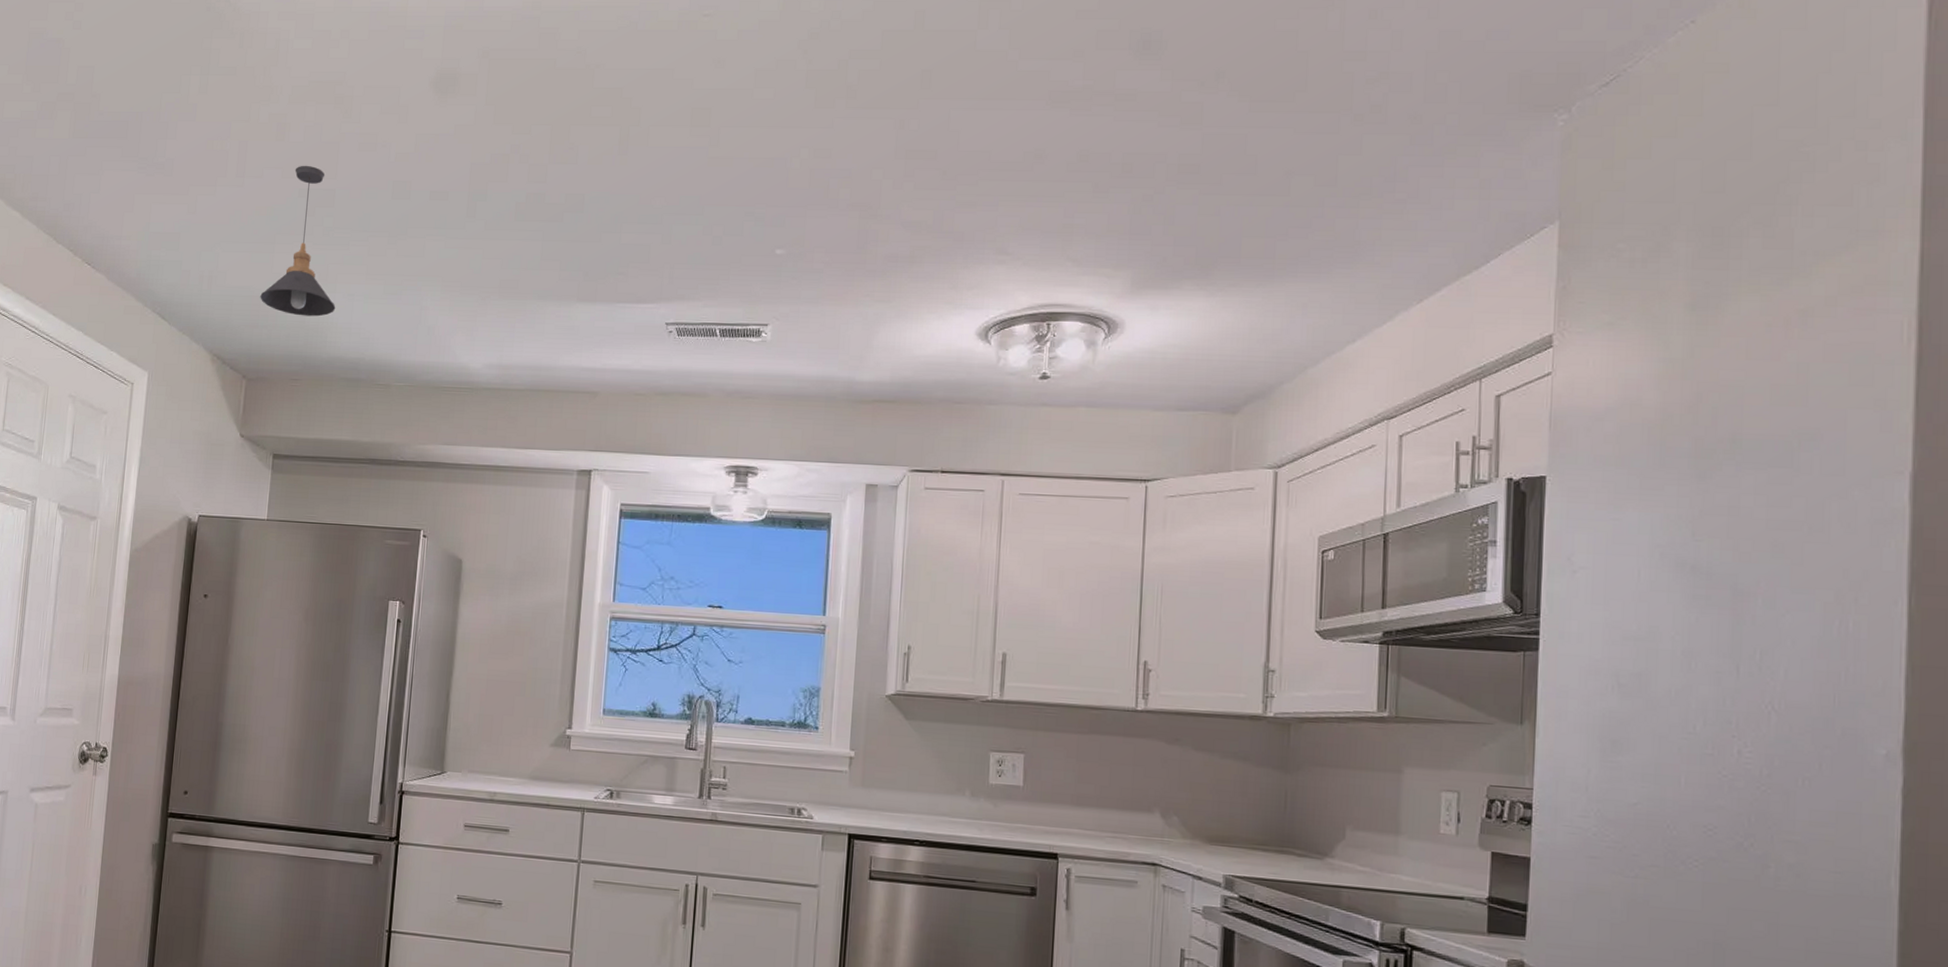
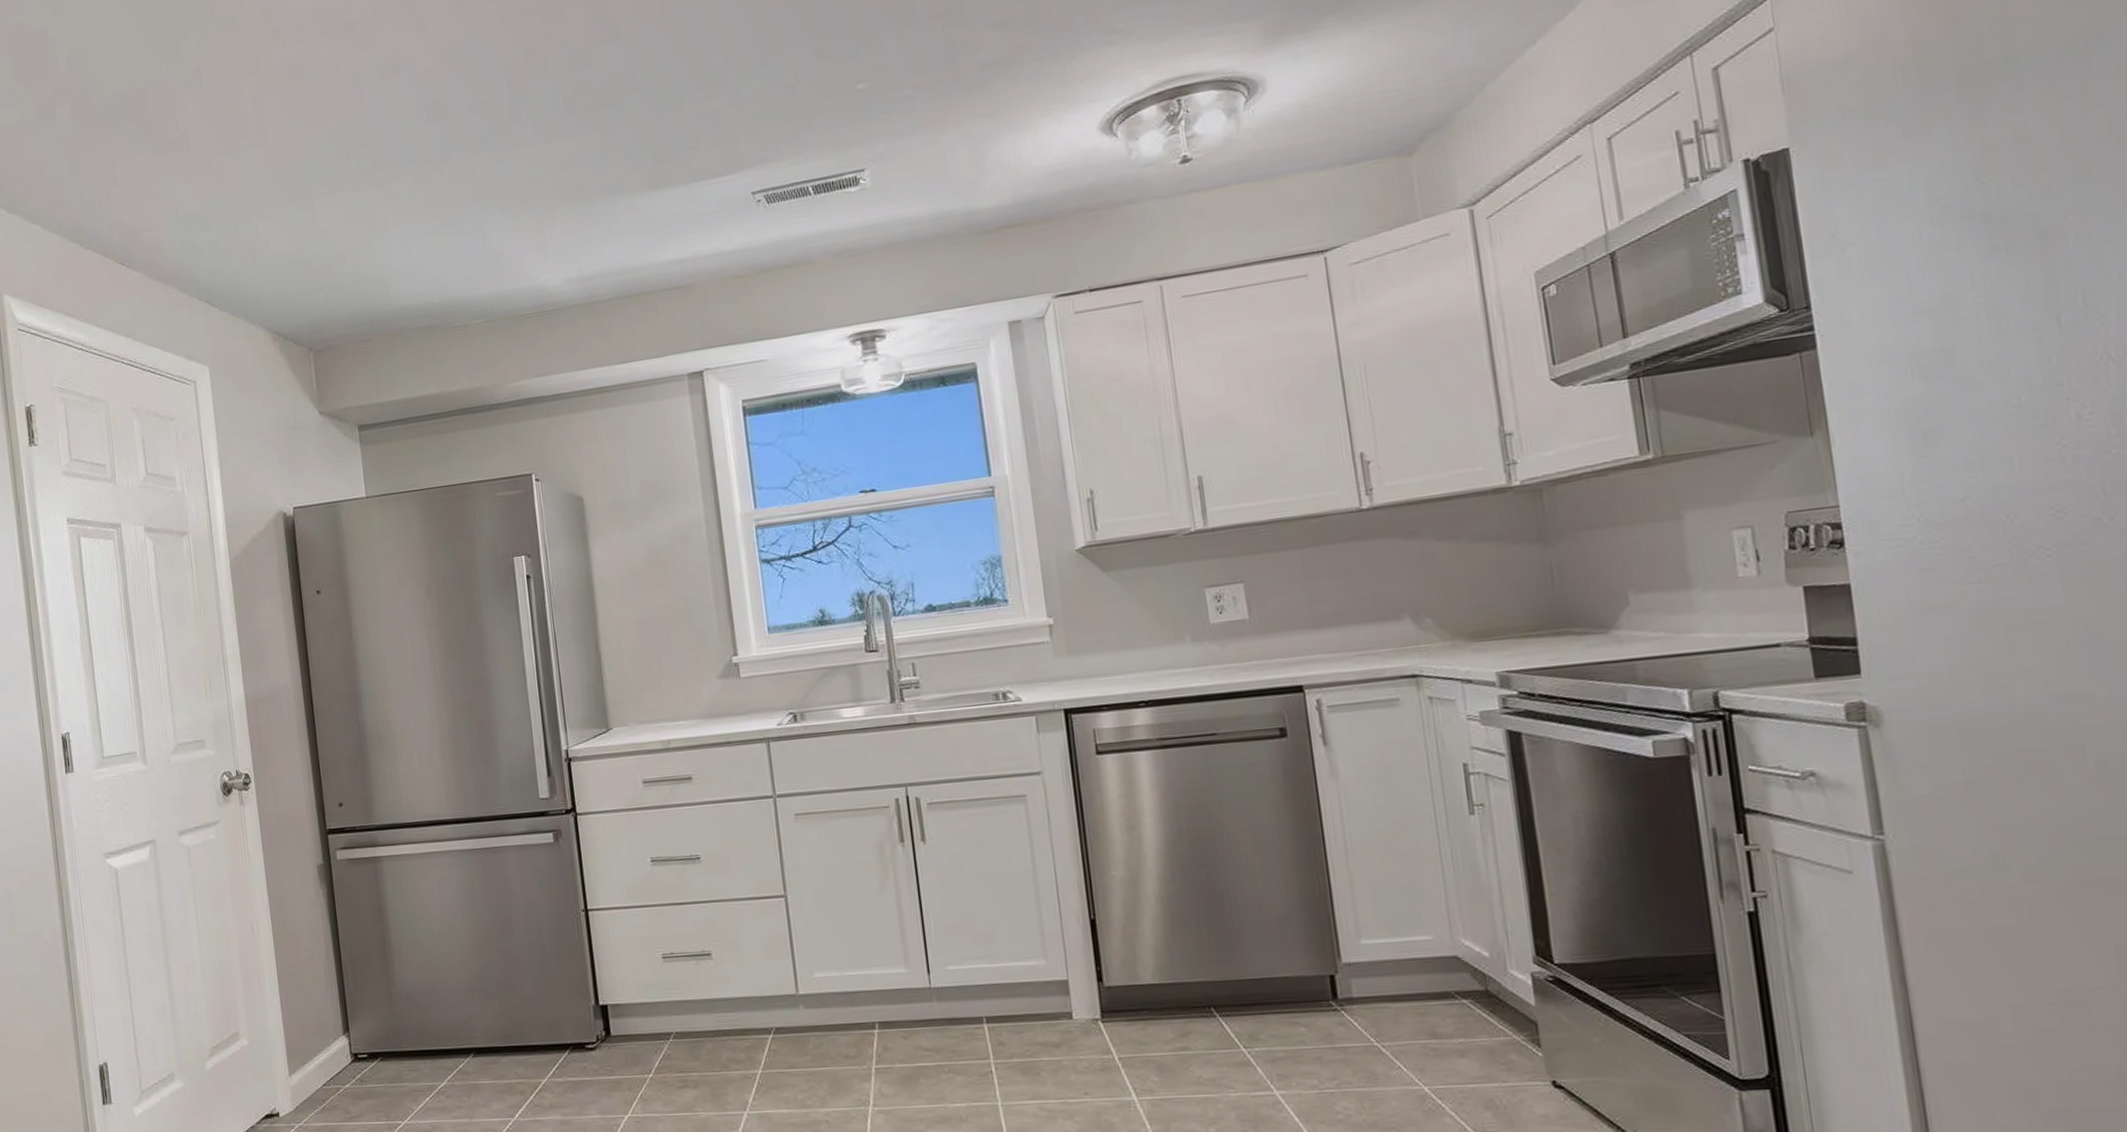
pendant light: present [260,165,336,317] -> none [309,106,392,272]

